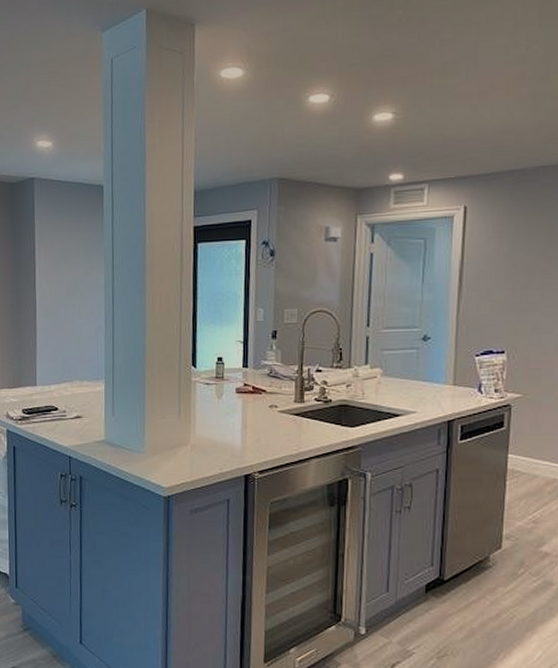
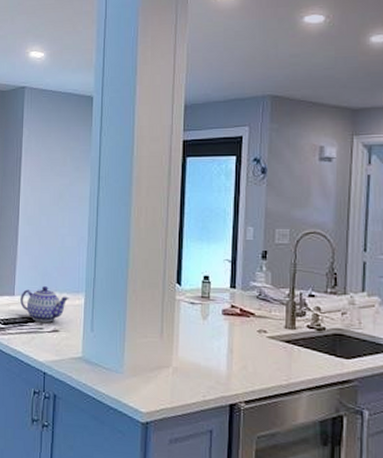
teapot: none [42,375,90,410] -> present [20,286,69,322]

